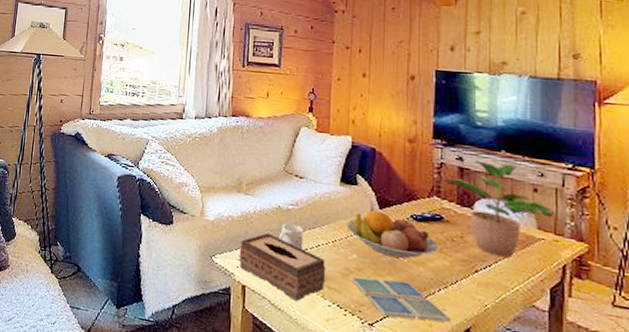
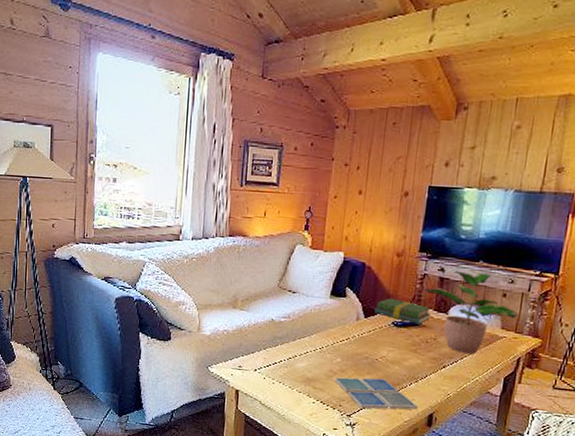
tissue box: present [239,232,326,301] -> none [233,343,313,400]
mug: present [278,223,304,250] -> none [270,334,294,357]
fruit bowl: present [346,210,440,259] -> none [333,319,415,360]
book: none [390,188,453,220] -> present [375,298,431,325]

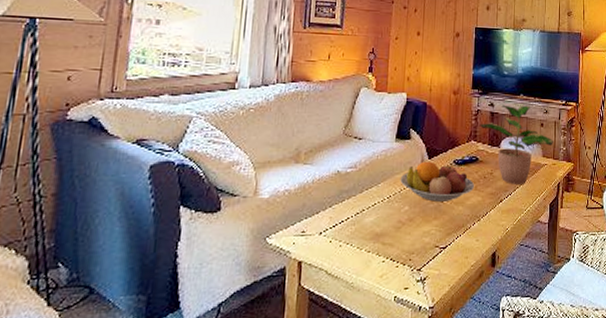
fruit bowl: none [333,319,415,360] -> present [400,161,475,202]
drink coaster: present [334,377,418,410] -> none [403,222,482,260]
book: present [375,298,431,325] -> none [437,136,486,161]

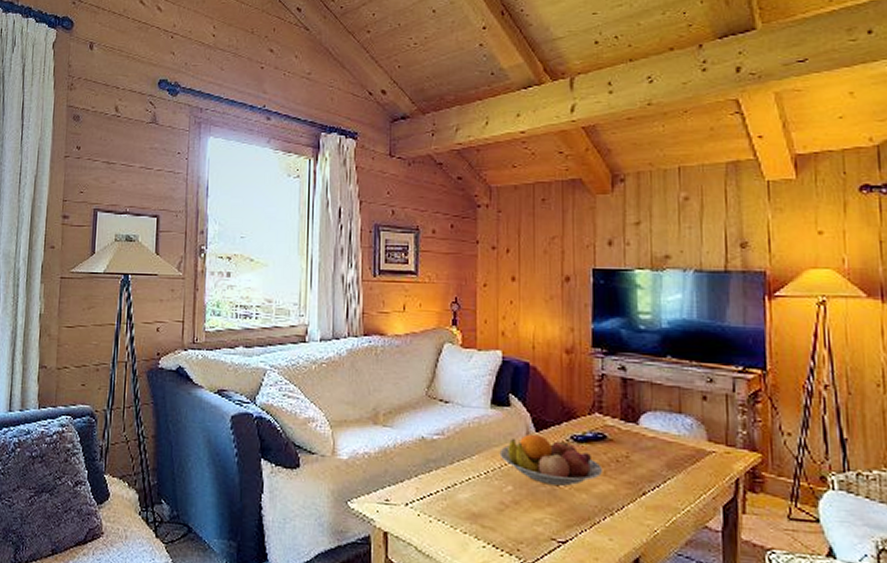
potted plant: present [479,105,553,184] -> none [606,369,725,475]

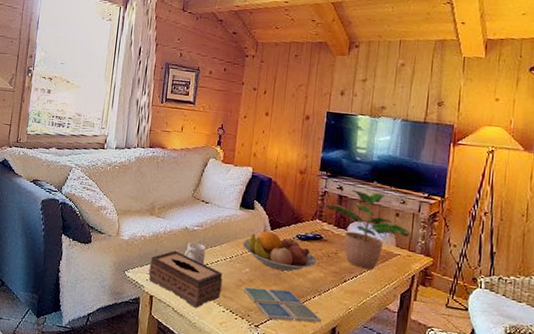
tissue box: none [378,468,479,545] -> present [148,250,223,308]
mug: none [423,455,452,485] -> present [184,241,206,265]
drink coaster: none [506,511,618,554] -> present [242,287,322,323]
potted plant: none [606,369,725,475] -> present [326,189,410,270]

